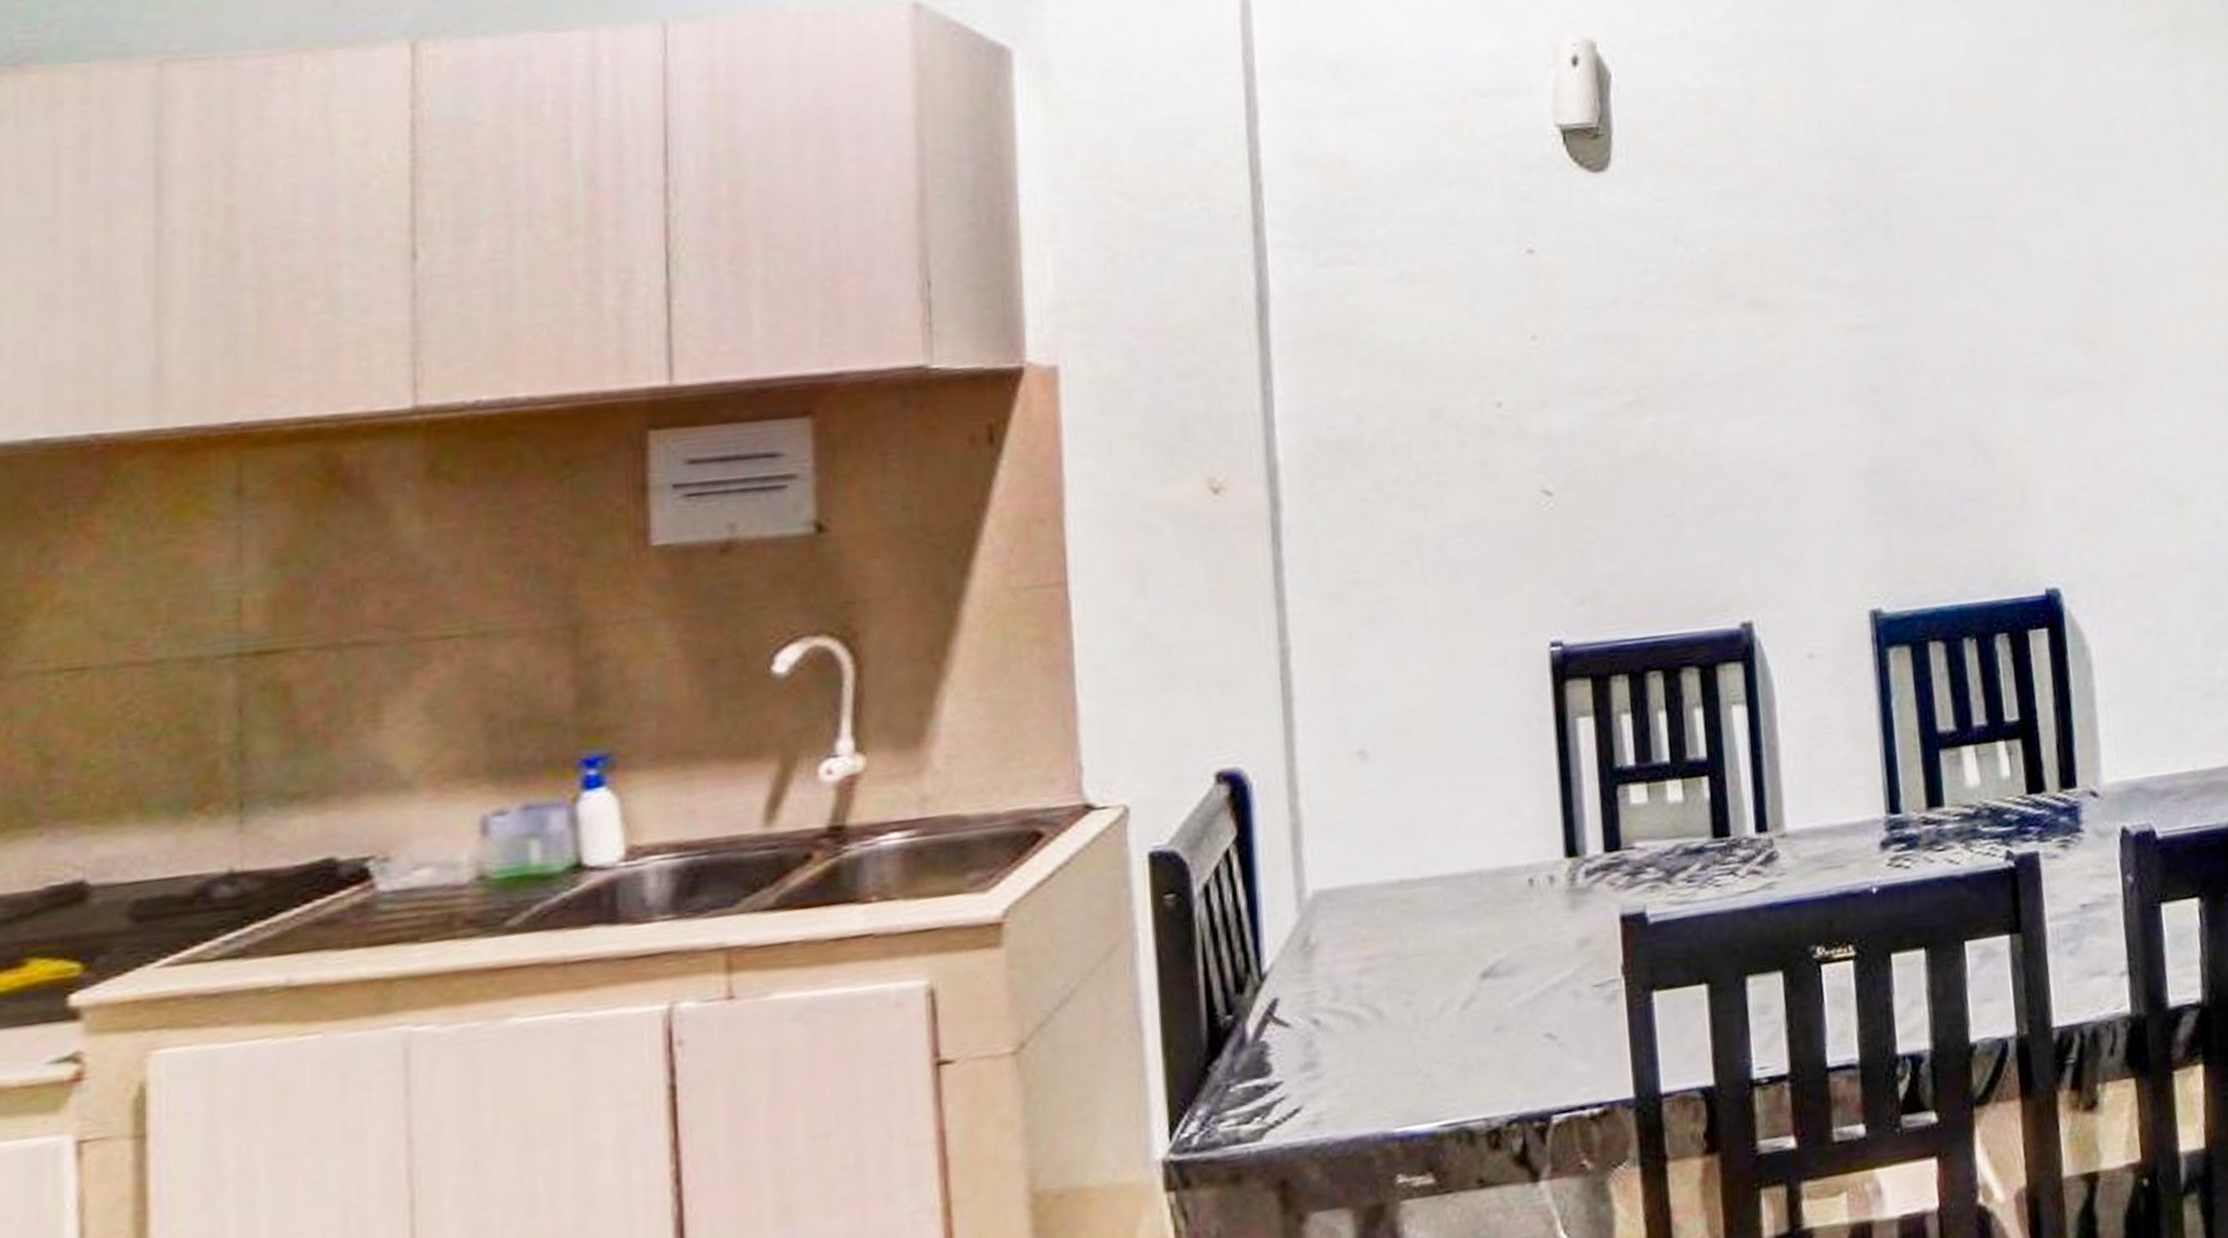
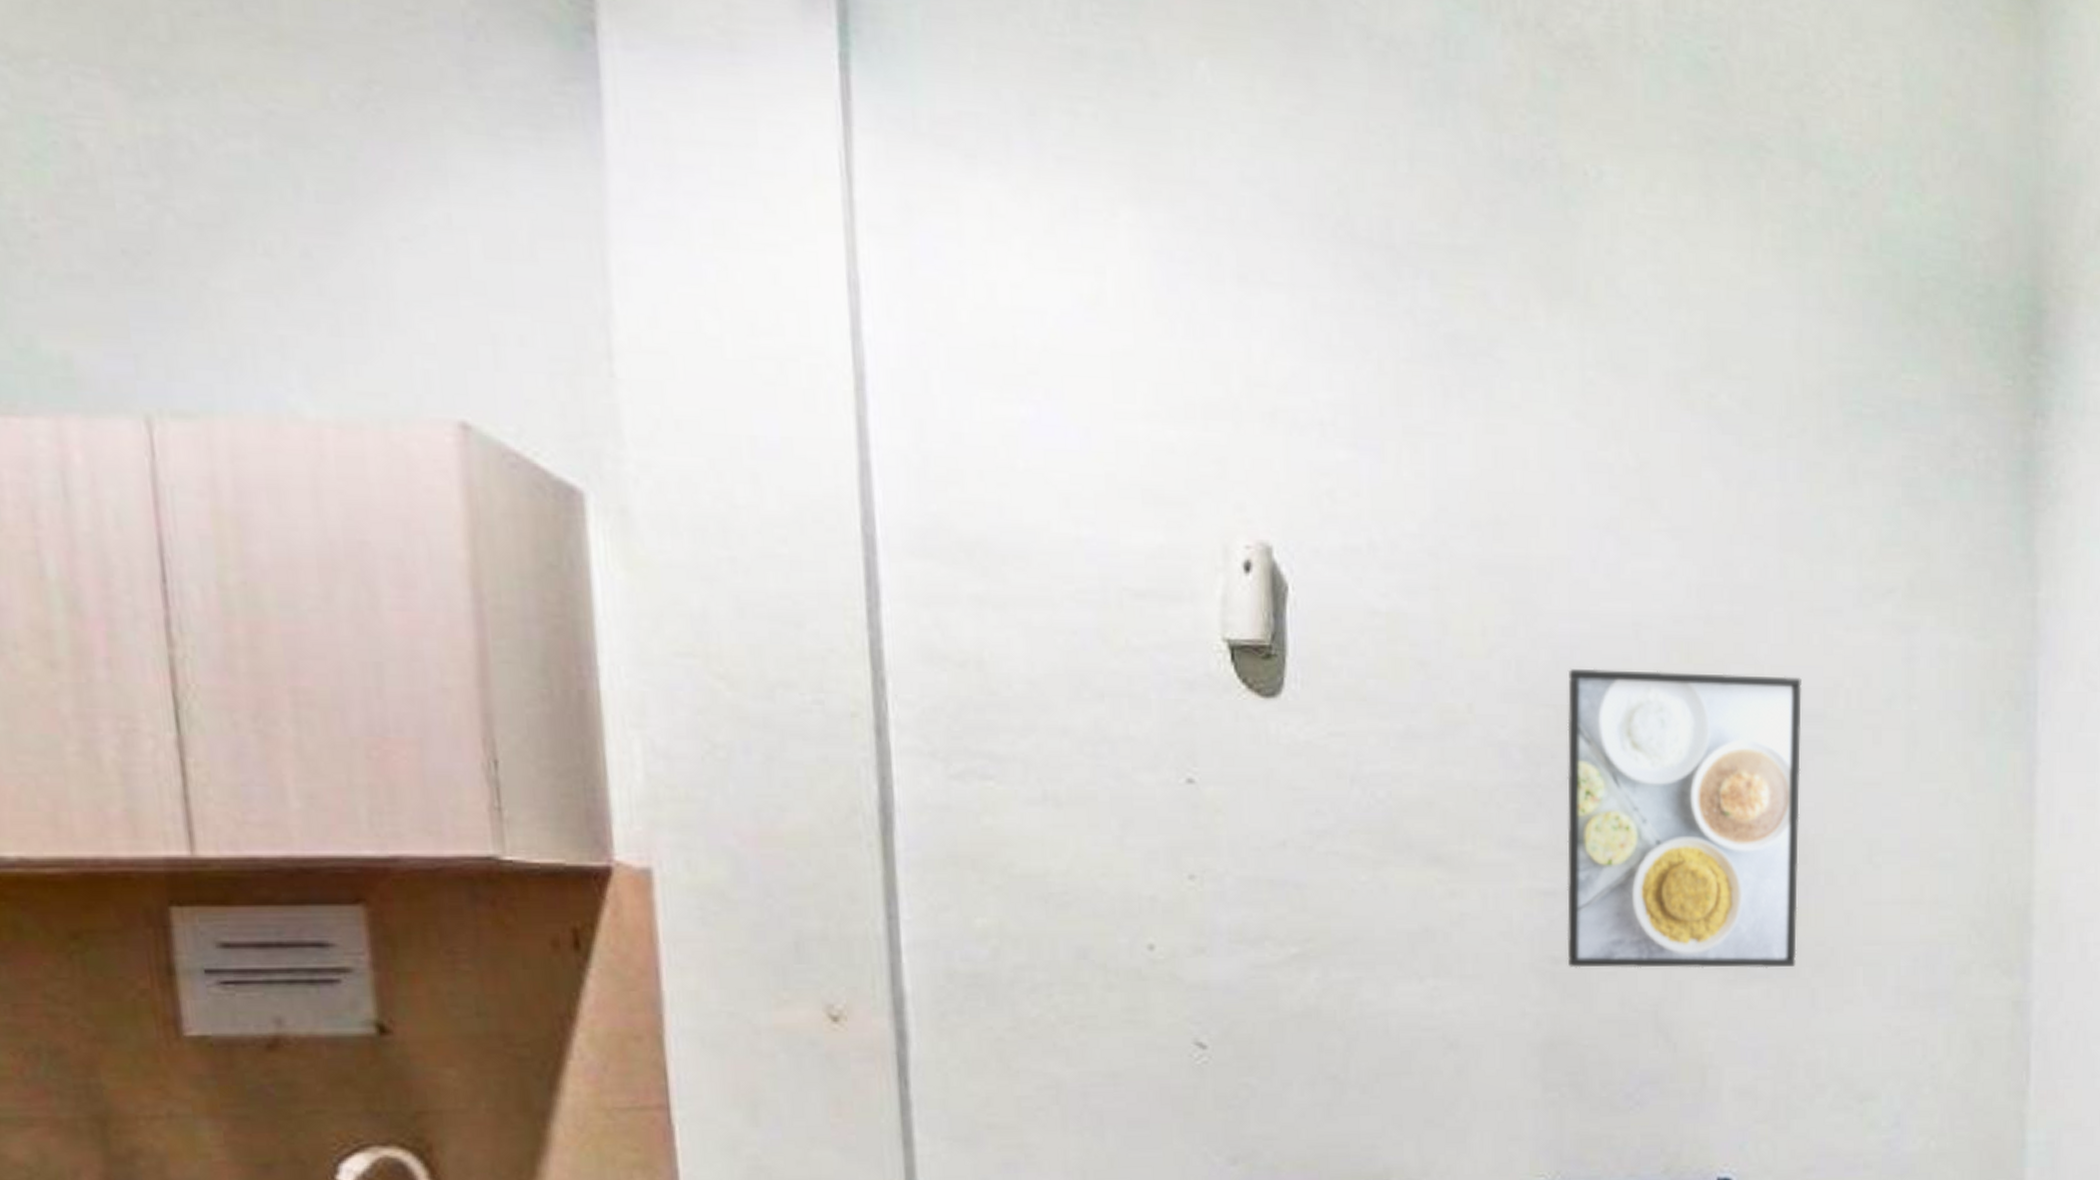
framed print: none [1866,114,2102,396] -> present [1567,668,1802,968]

